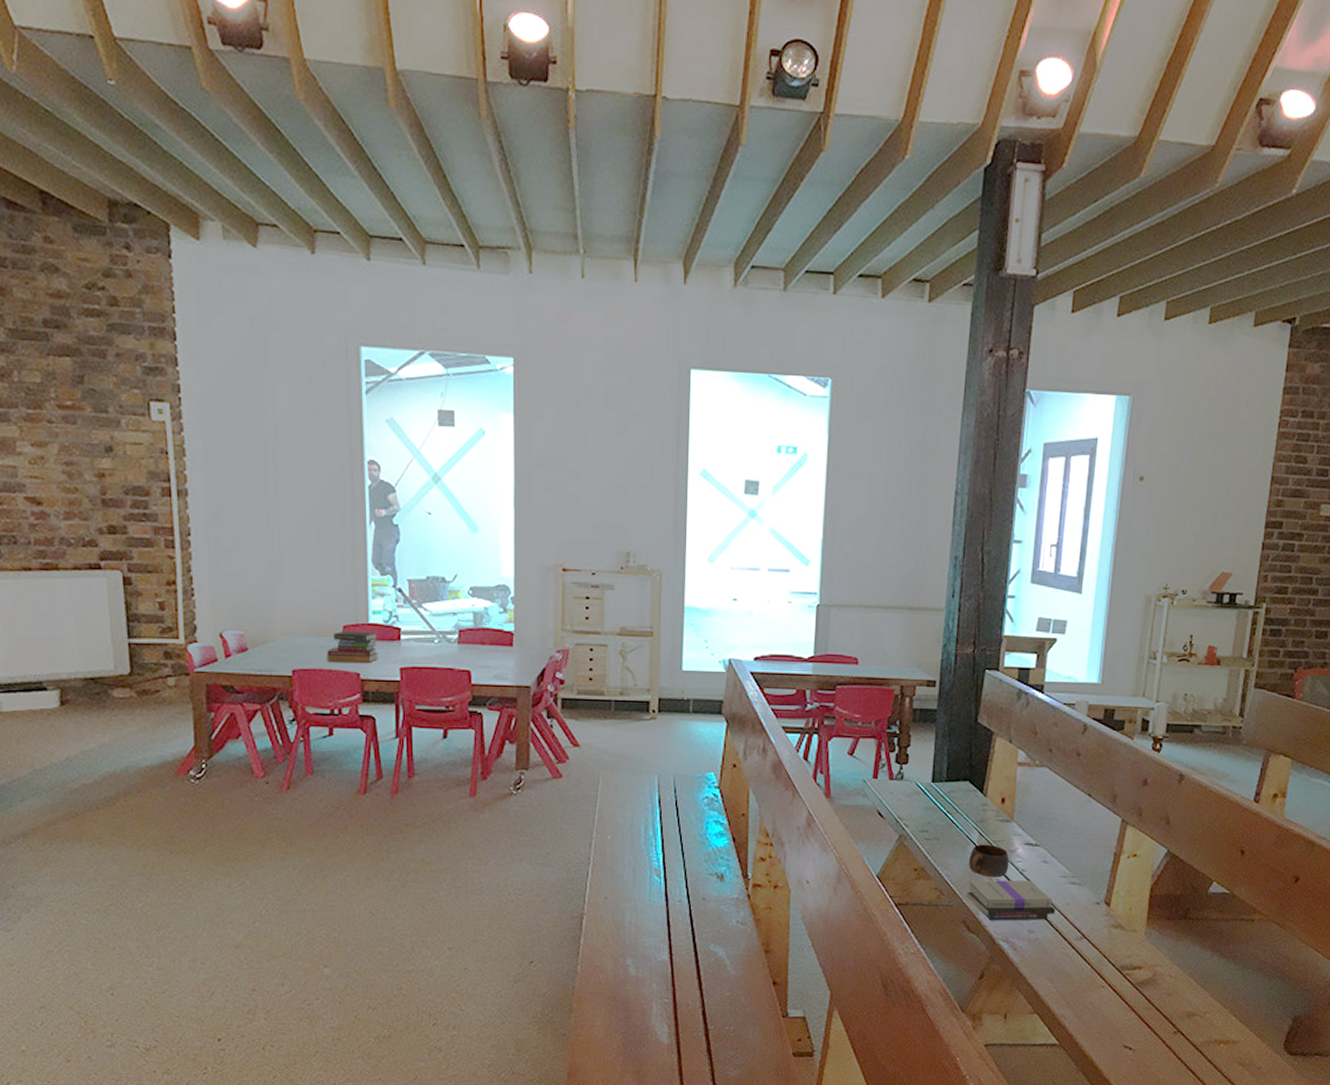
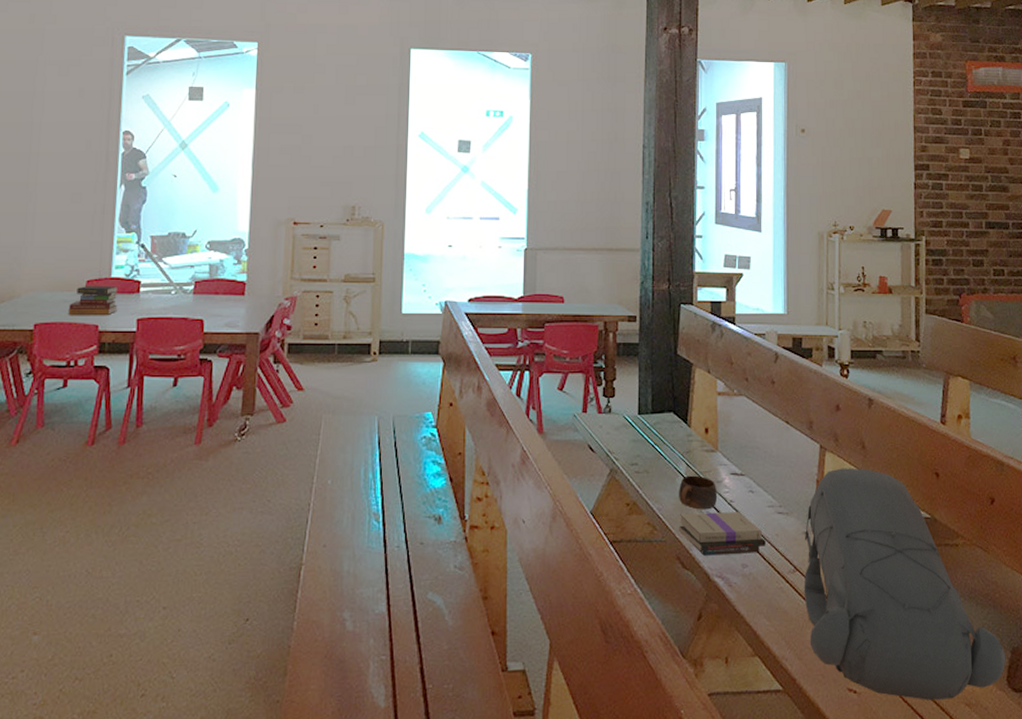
backpack: none [1089,842,1287,1059] -> present [803,468,1006,700]

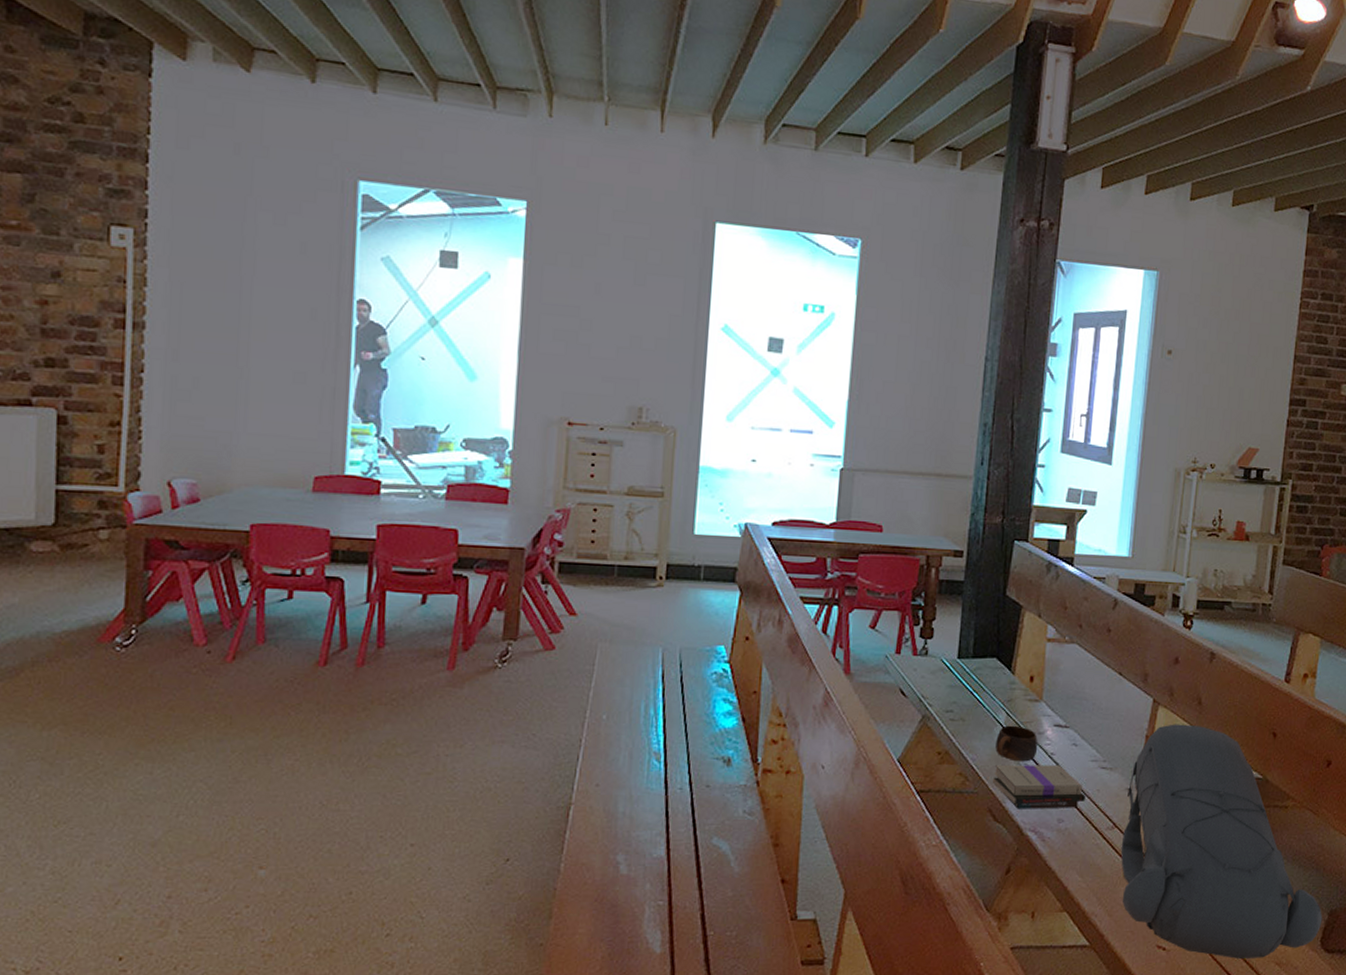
books: present [68,285,118,315] -> none [292,482,353,519]

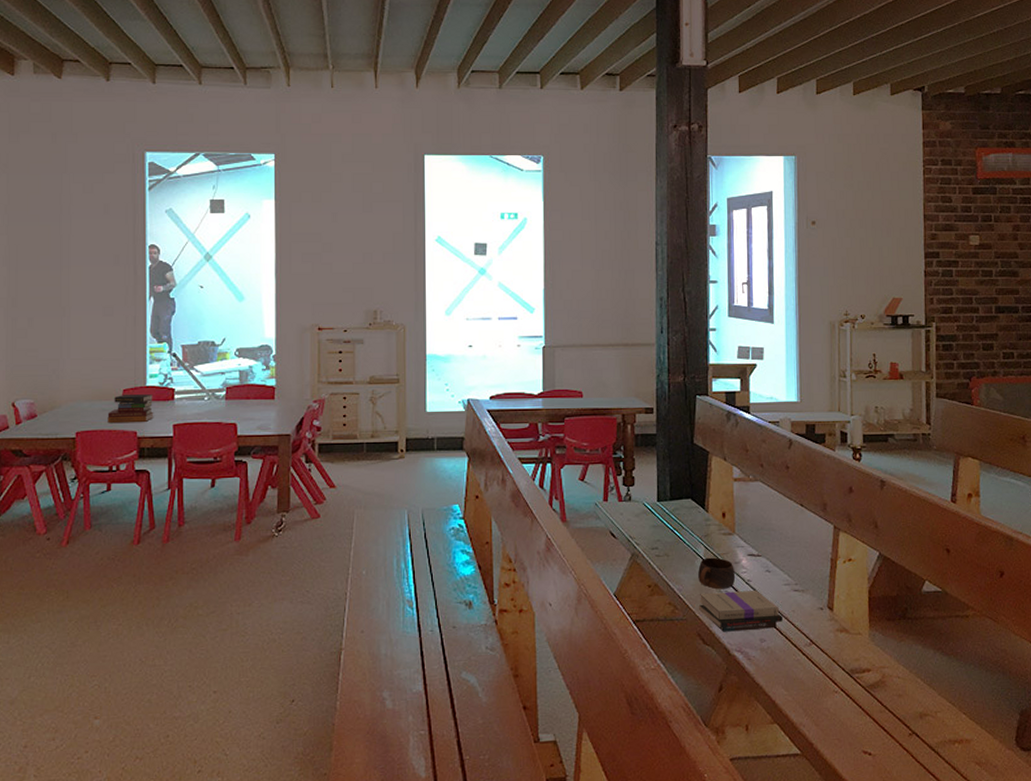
books: none [292,482,353,519] -> present [107,393,154,423]
backpack: present [1120,724,1323,959] -> none [819,546,1015,760]

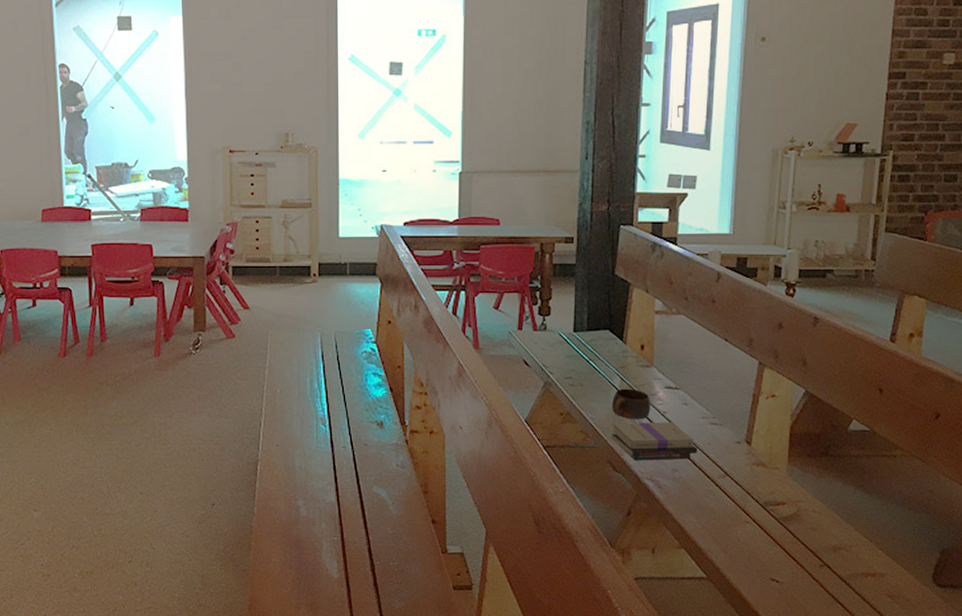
books: present [107,393,154,423] -> none [29,214,73,241]

